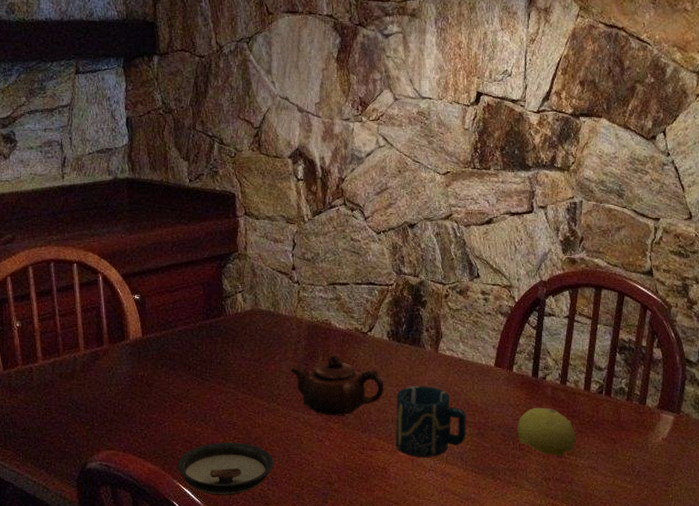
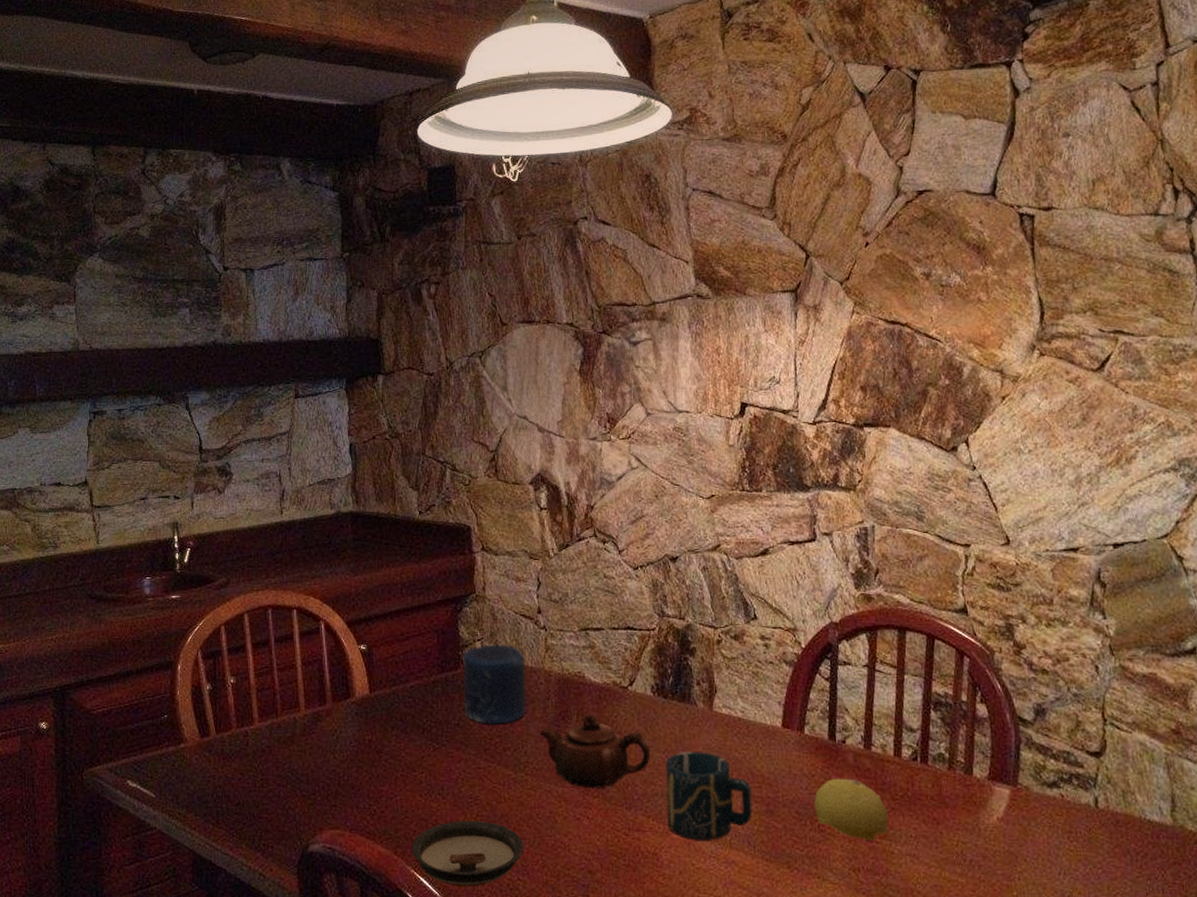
candle: none [225,296,280,363] -> present [462,644,527,725]

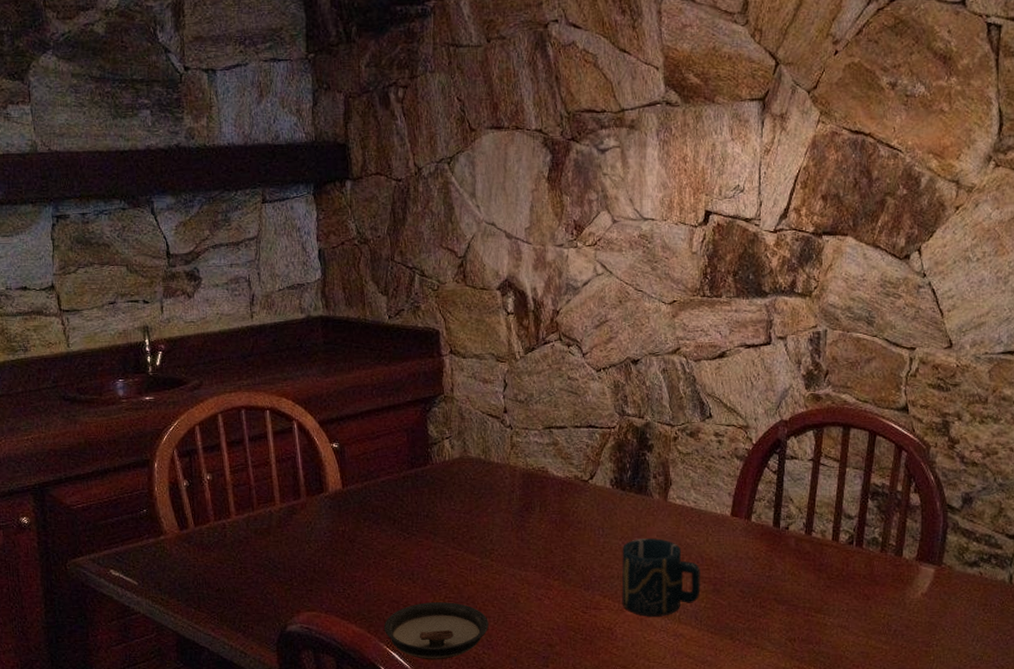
candle: present [462,644,527,725] -> none [431,442,493,516]
teapot: present [539,712,651,789] -> none [504,504,609,572]
fruit: present [814,778,889,841] -> none [757,560,824,615]

